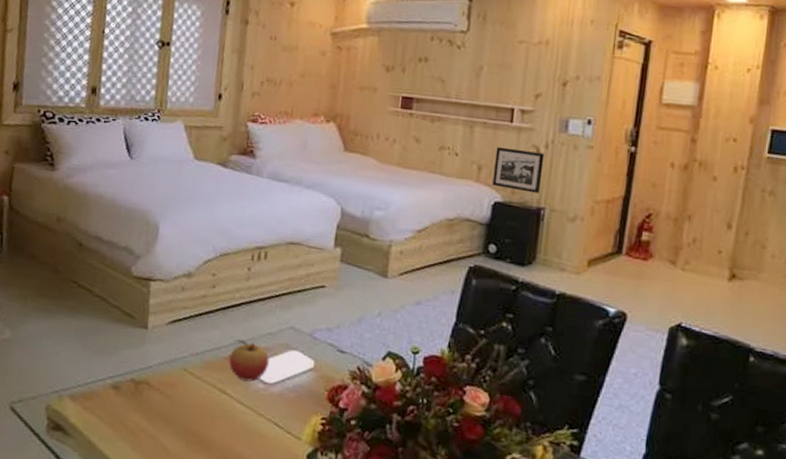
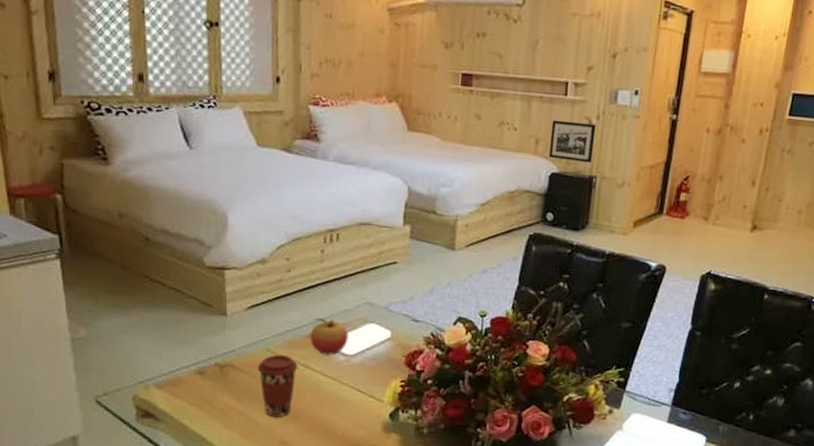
coffee cup: none [172,375,215,446] -> present [257,354,298,417]

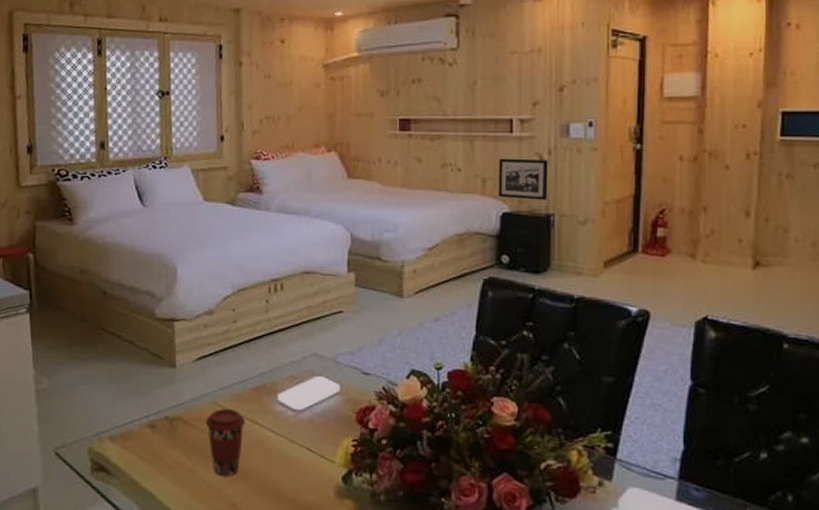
fruit: present [310,317,349,355] -> none [257,369,297,410]

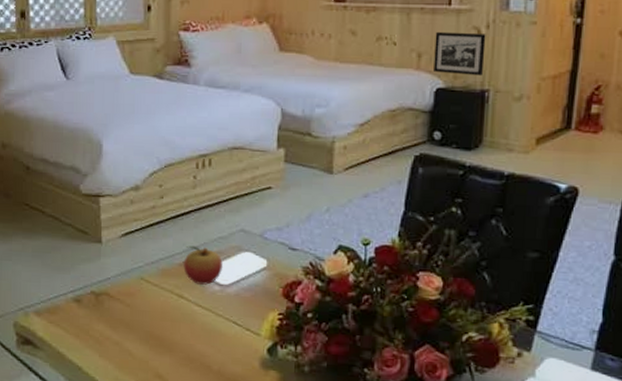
coffee cup: present [205,408,246,476] -> none [131,283,172,349]
fruit: none [257,369,297,410] -> present [183,245,224,285]

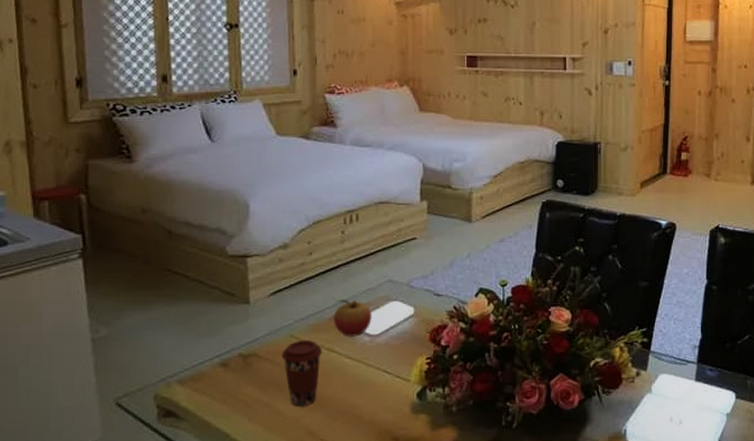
coffee cup: none [131,283,172,349] -> present [281,339,323,406]
picture frame: present [433,31,486,76] -> none [554,93,596,130]

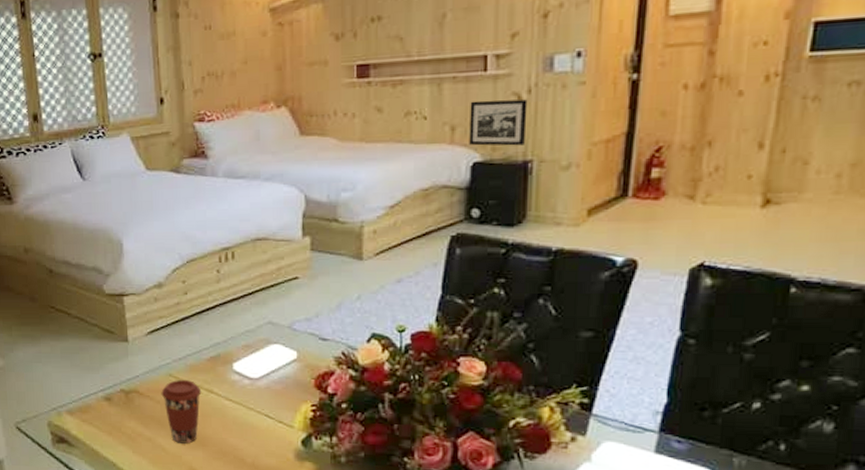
fruit: present [333,299,373,337] -> none [211,340,253,379]
picture frame: none [554,93,596,130] -> present [469,99,528,146]

